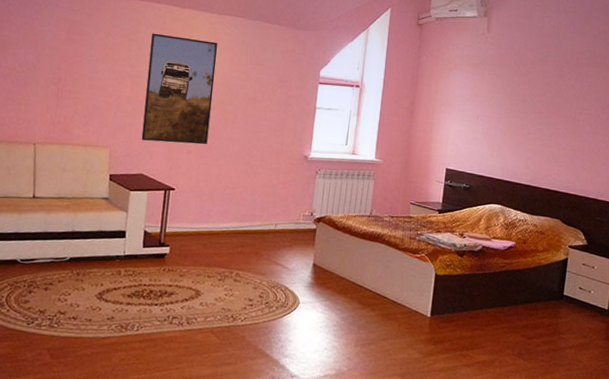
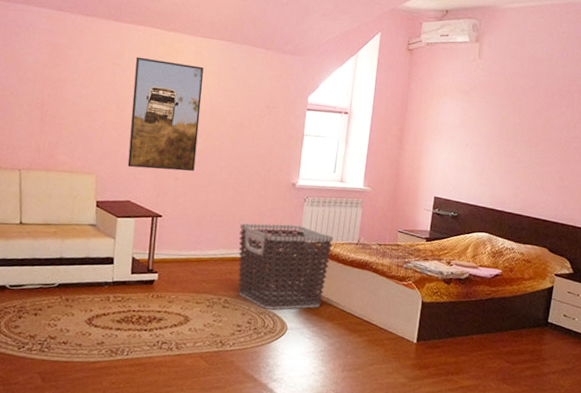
clothes hamper: none [249,196,346,284] -> present [238,223,333,310]

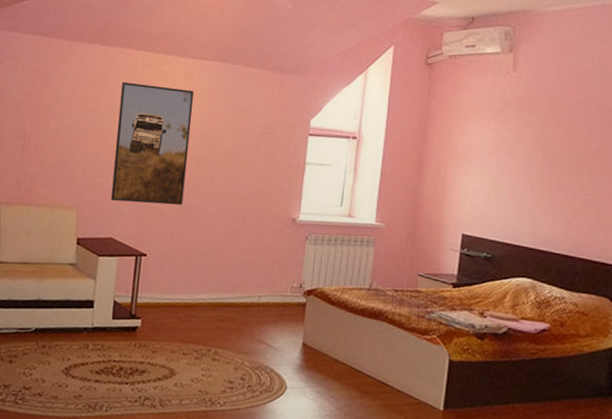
clothes hamper: present [238,223,333,310] -> none [229,264,341,365]

